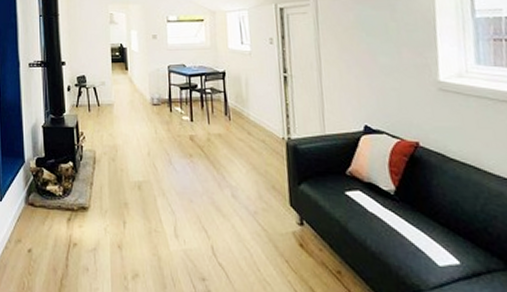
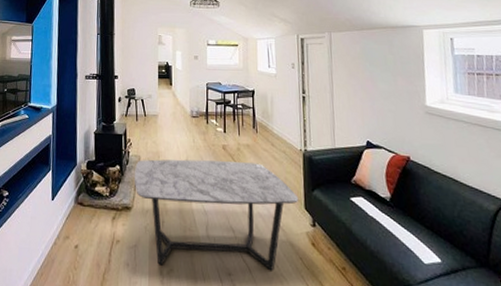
coffee table: none [89,153,283,276] -> present [133,159,299,271]

